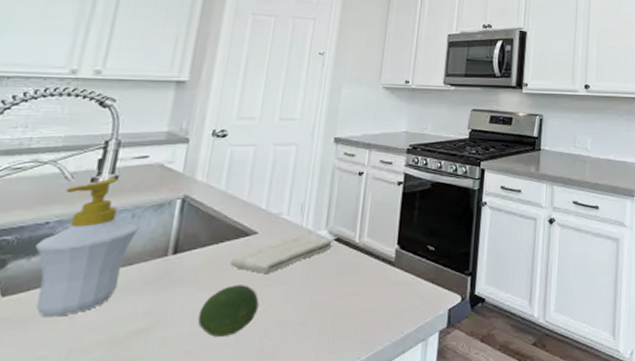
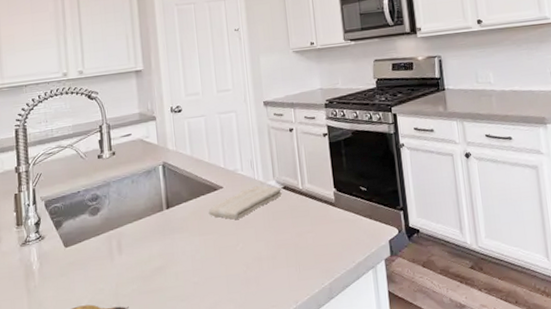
soap bottle: present [35,178,140,318] -> none [76,153,139,261]
fruit: present [197,285,259,337] -> none [195,229,238,271]

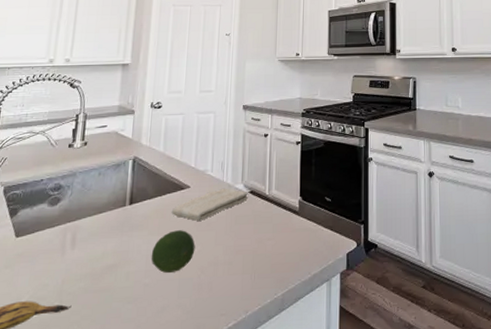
fruit: none [195,229,238,271] -> present [151,230,195,273]

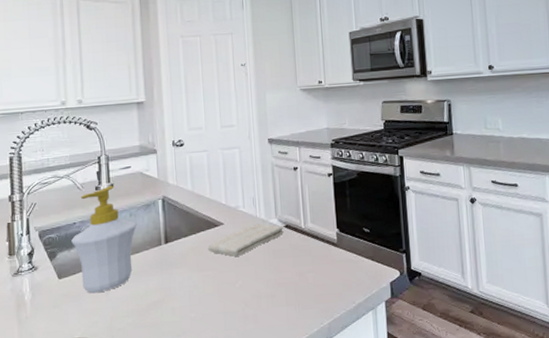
soap bottle: none [35,144,105,254] -> present [71,186,137,294]
fruit: present [151,230,195,273] -> none [193,266,236,307]

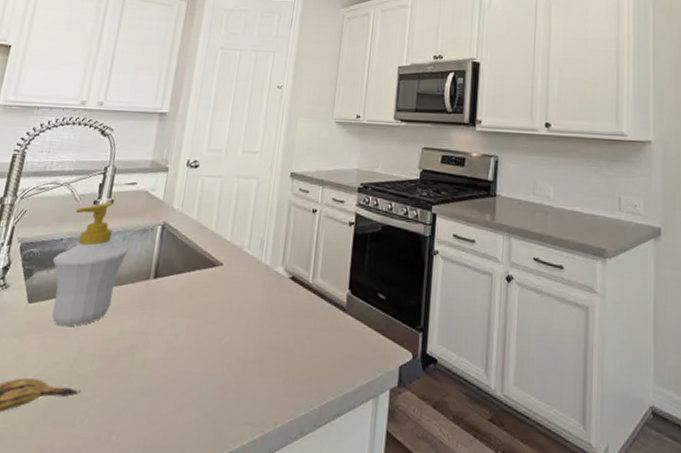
washcloth: present [208,223,284,257] -> none [199,269,288,306]

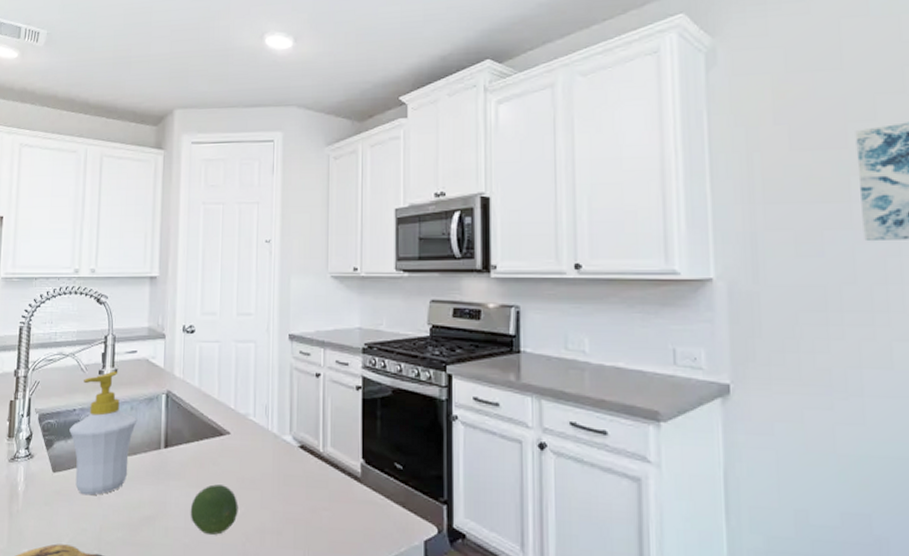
fruit: none [172,314,224,365] -> present [190,484,238,535]

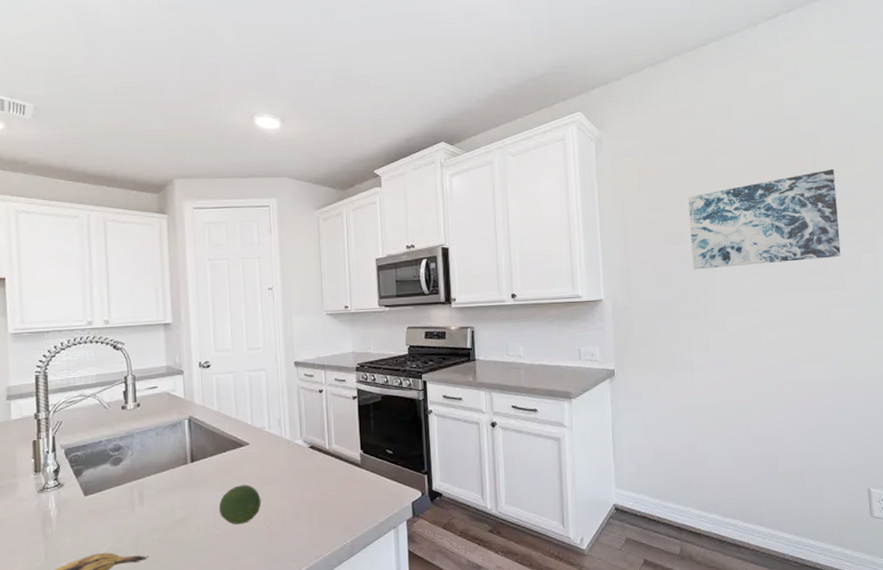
soap bottle: present [69,371,138,496] -> none [97,405,164,510]

